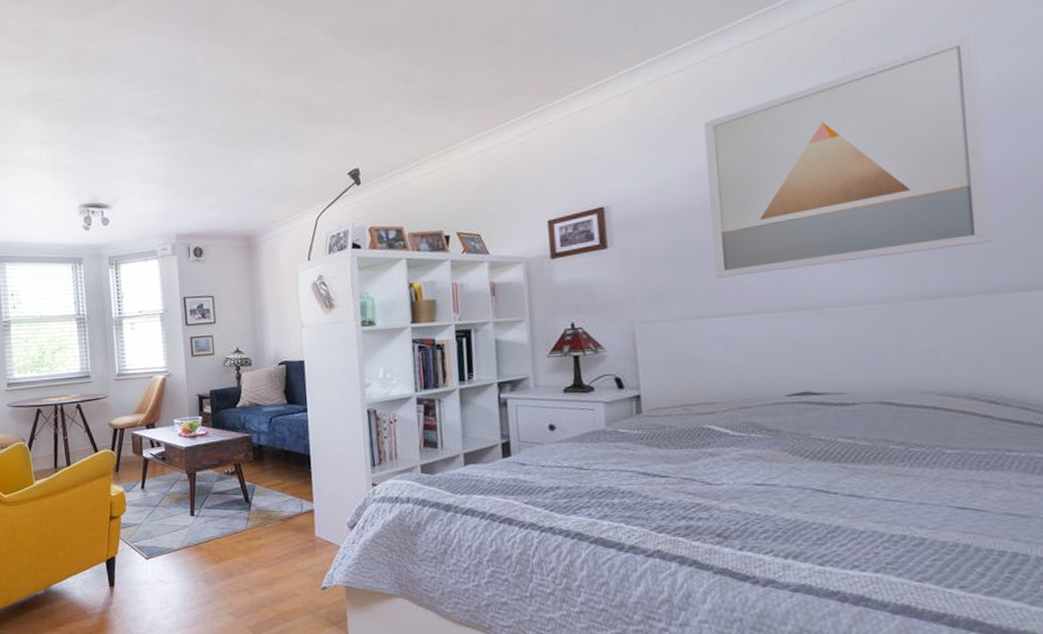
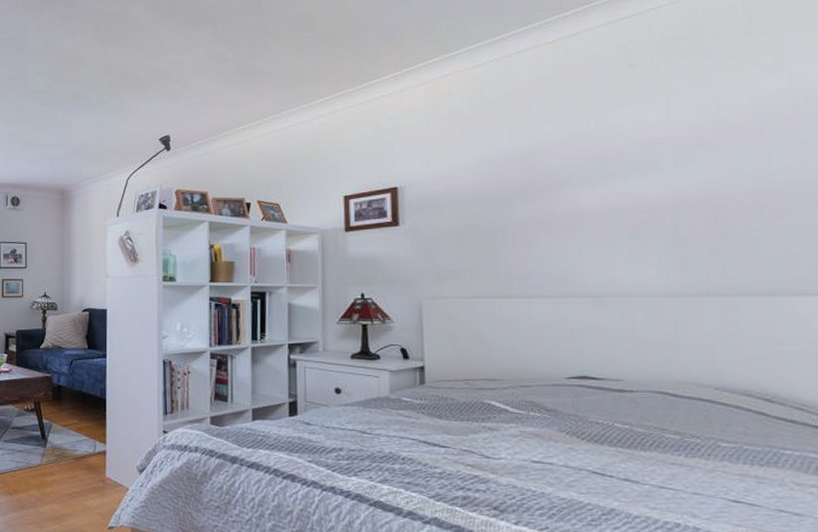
wall art: present [703,33,992,278] -> none [495,51,770,261]

